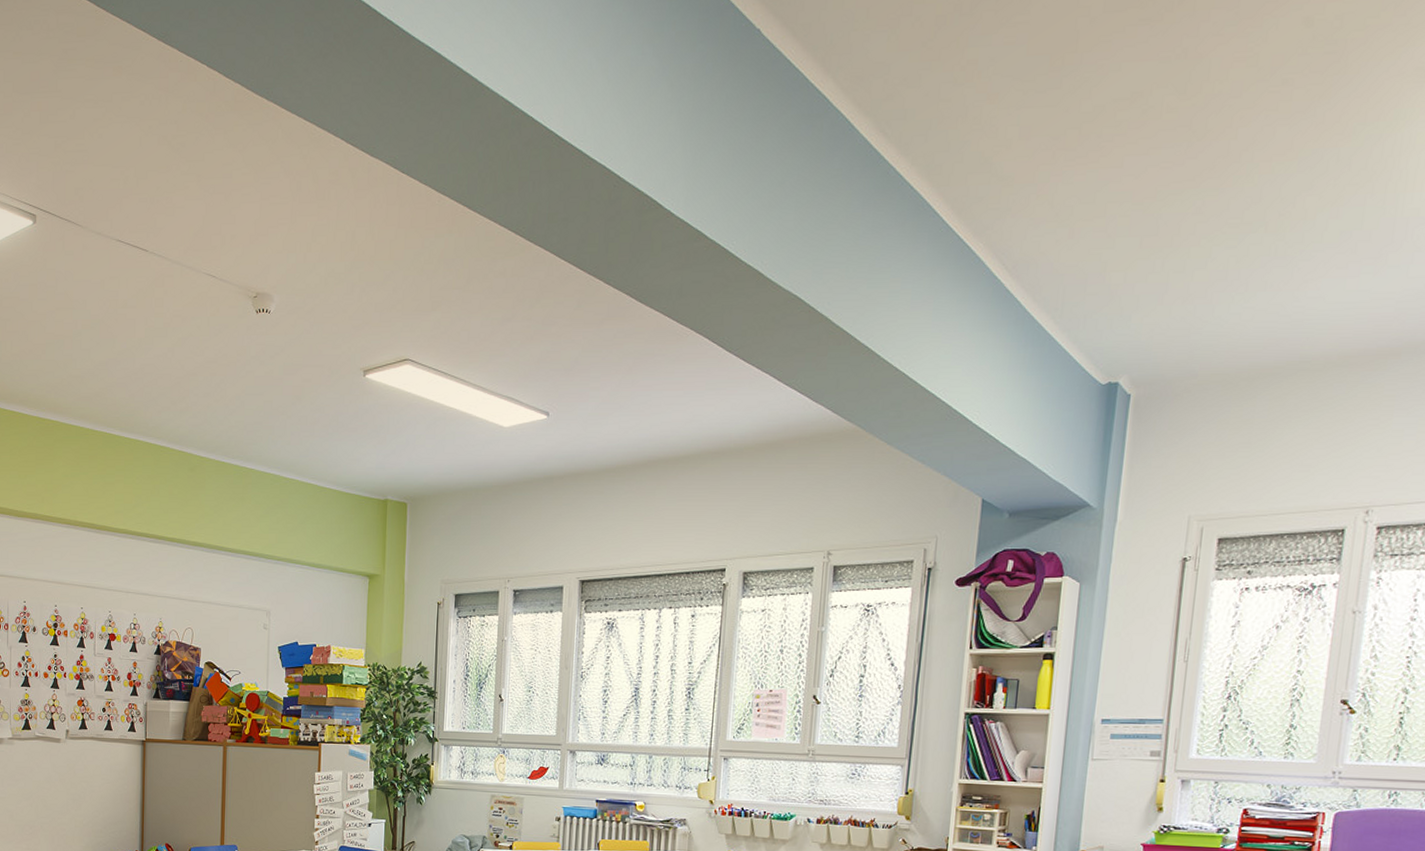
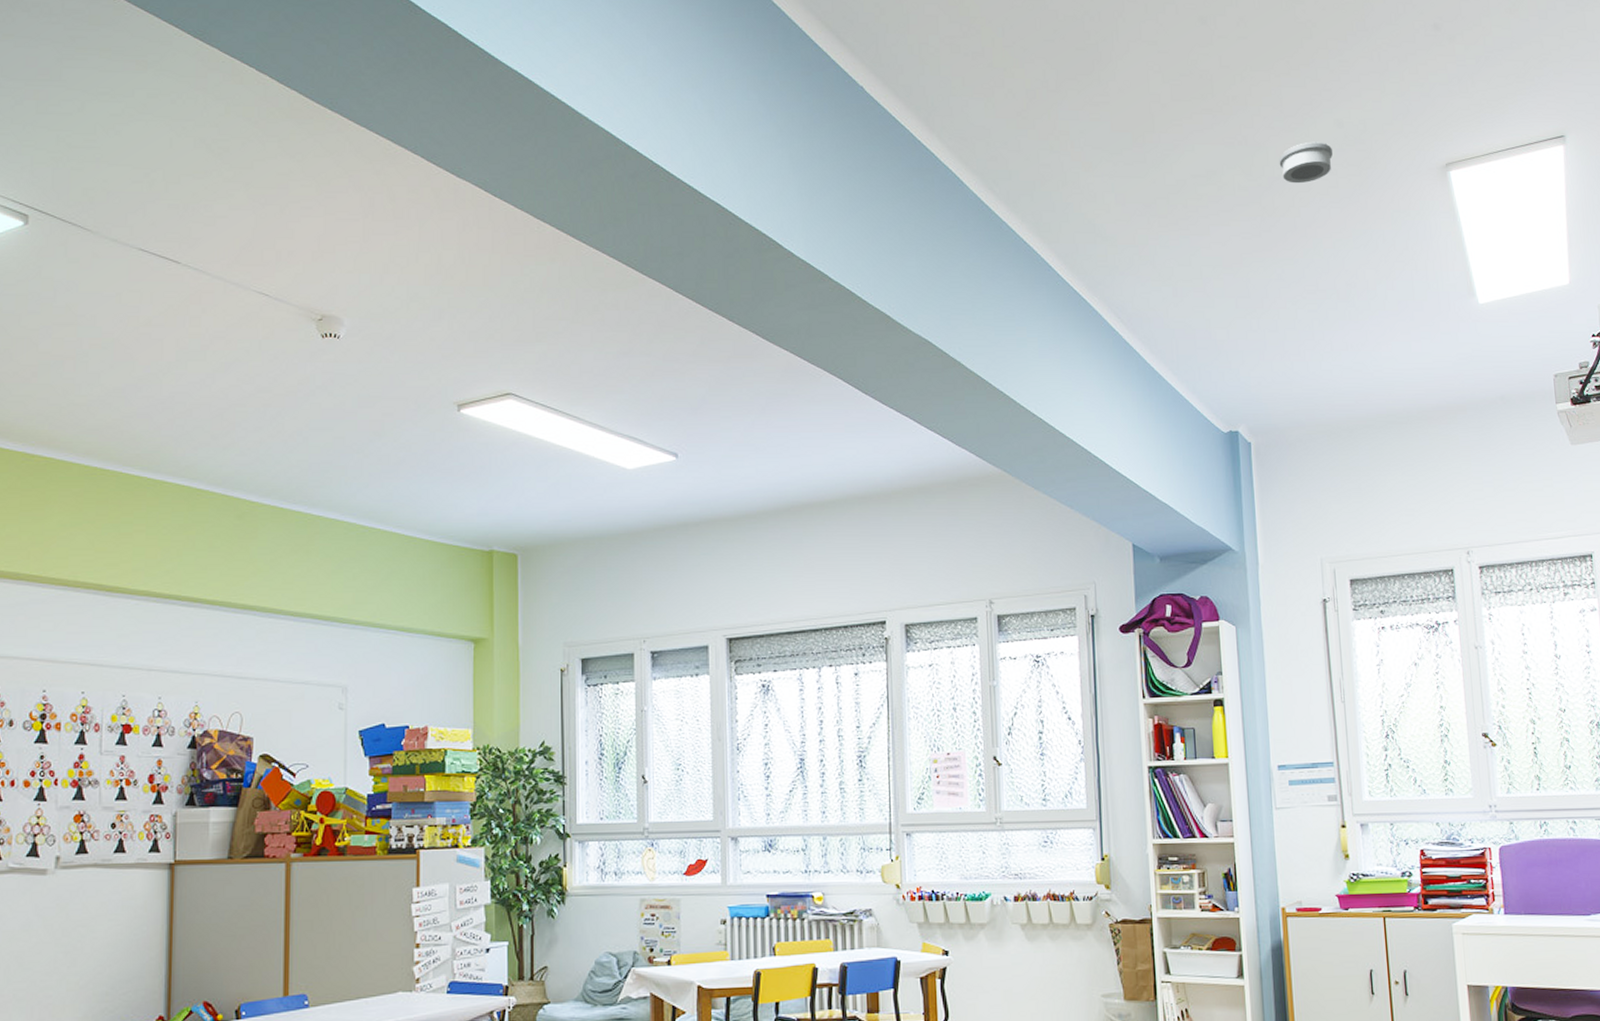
smoke detector: none [1222,46,1293,100] -> present [1279,141,1333,184]

